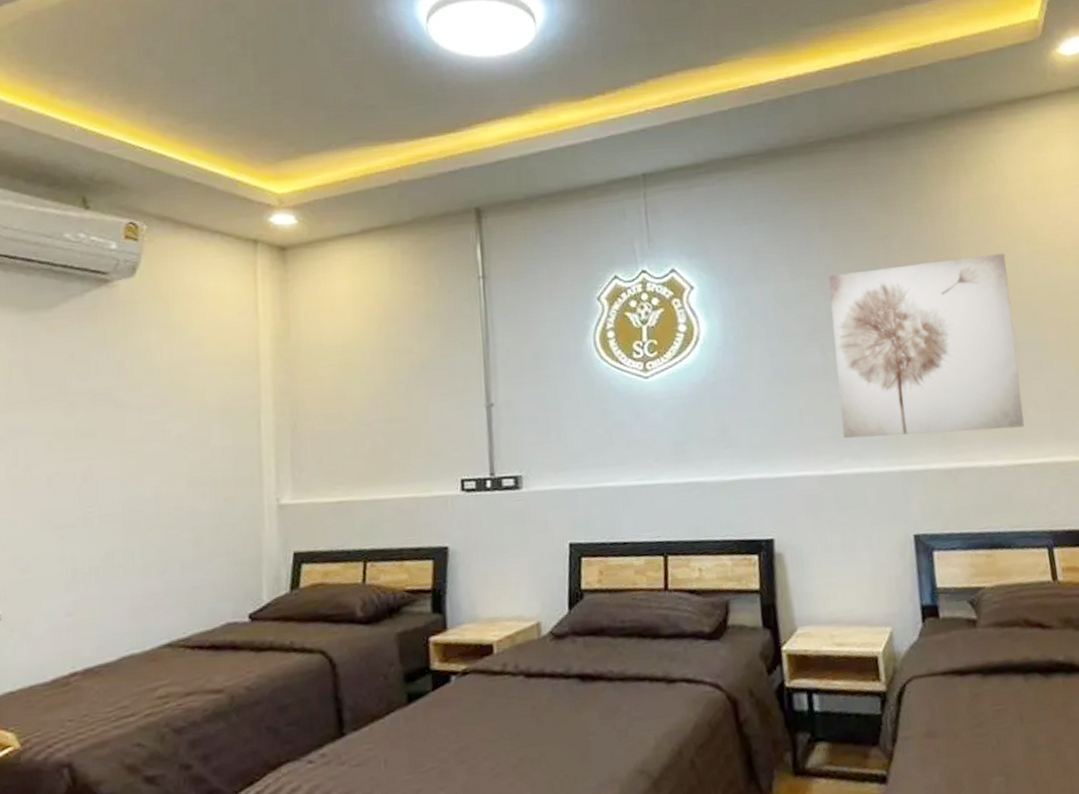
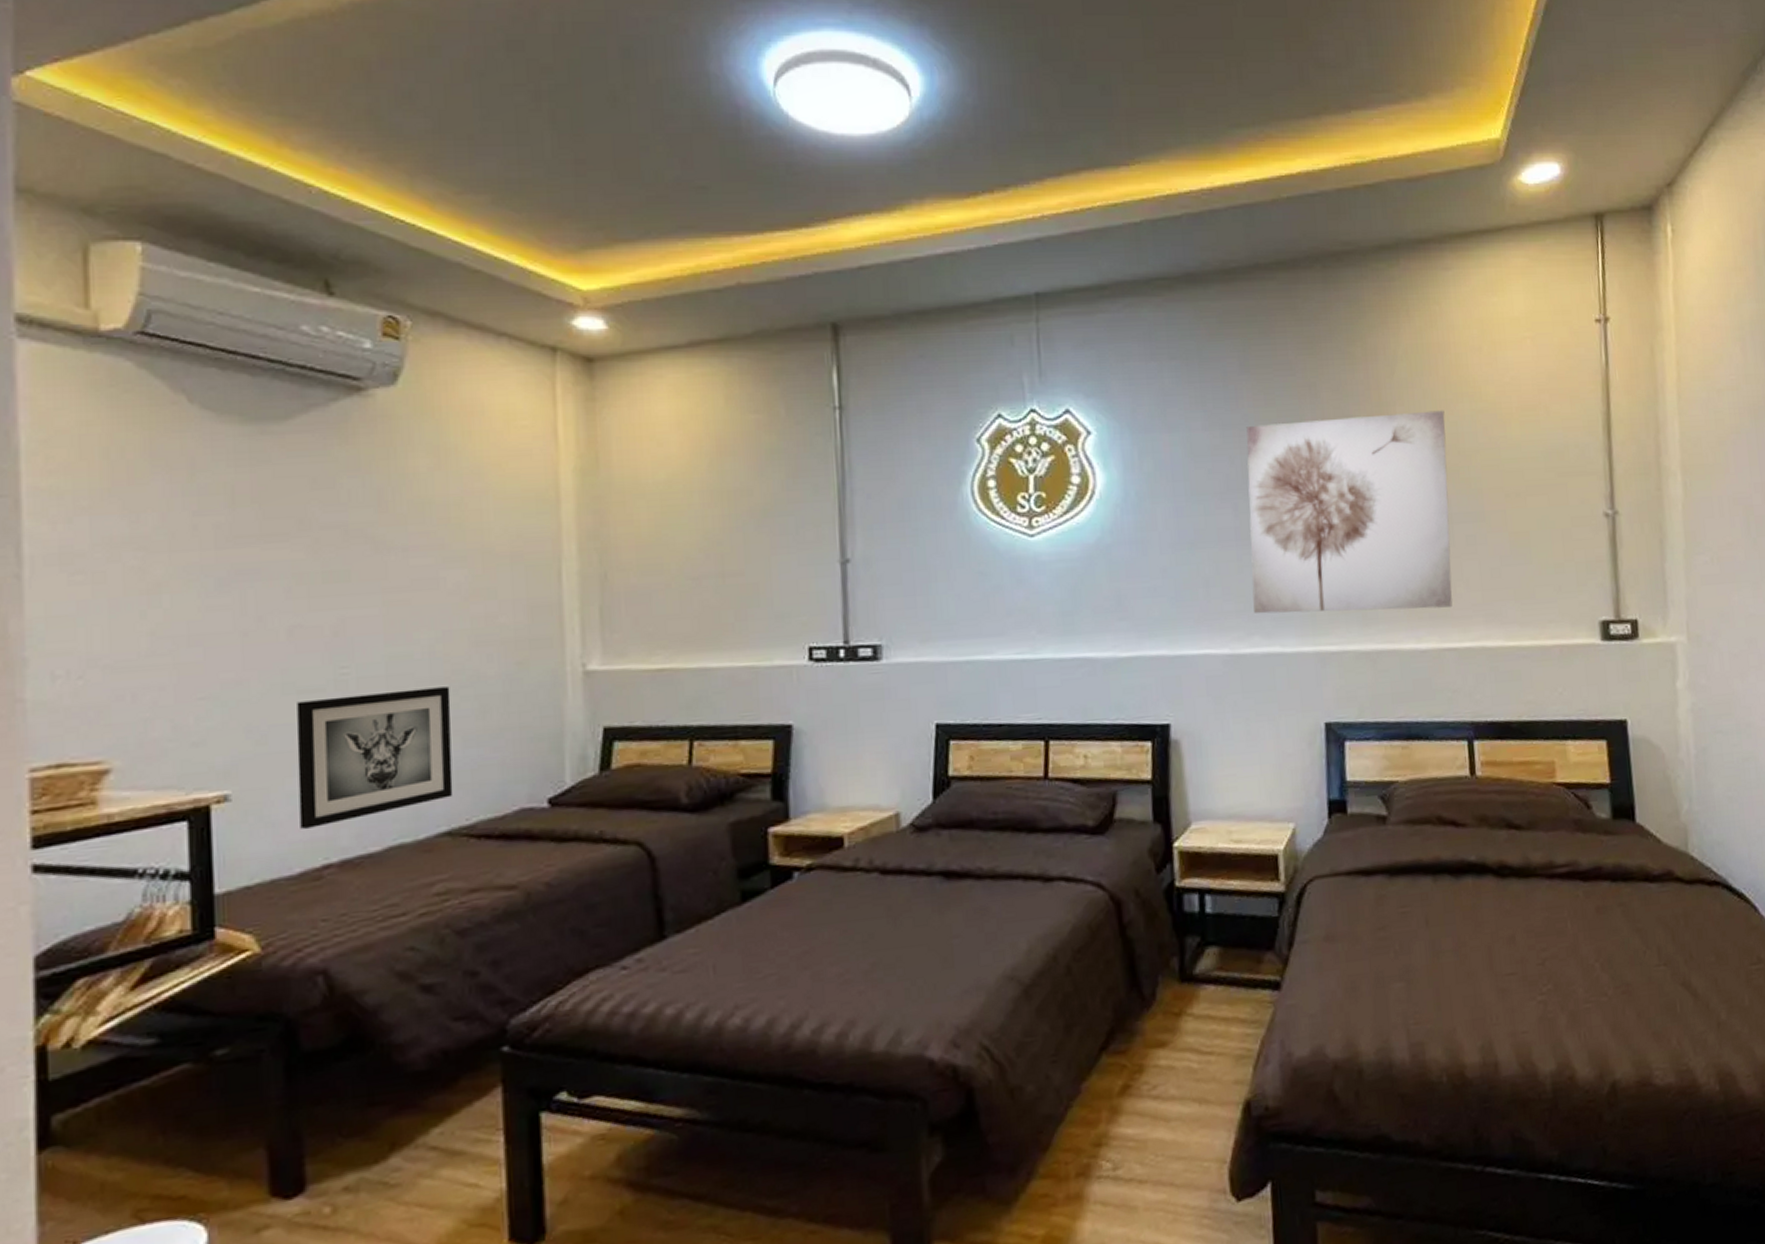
wall art: none [52,520,173,644] -> present [296,686,453,830]

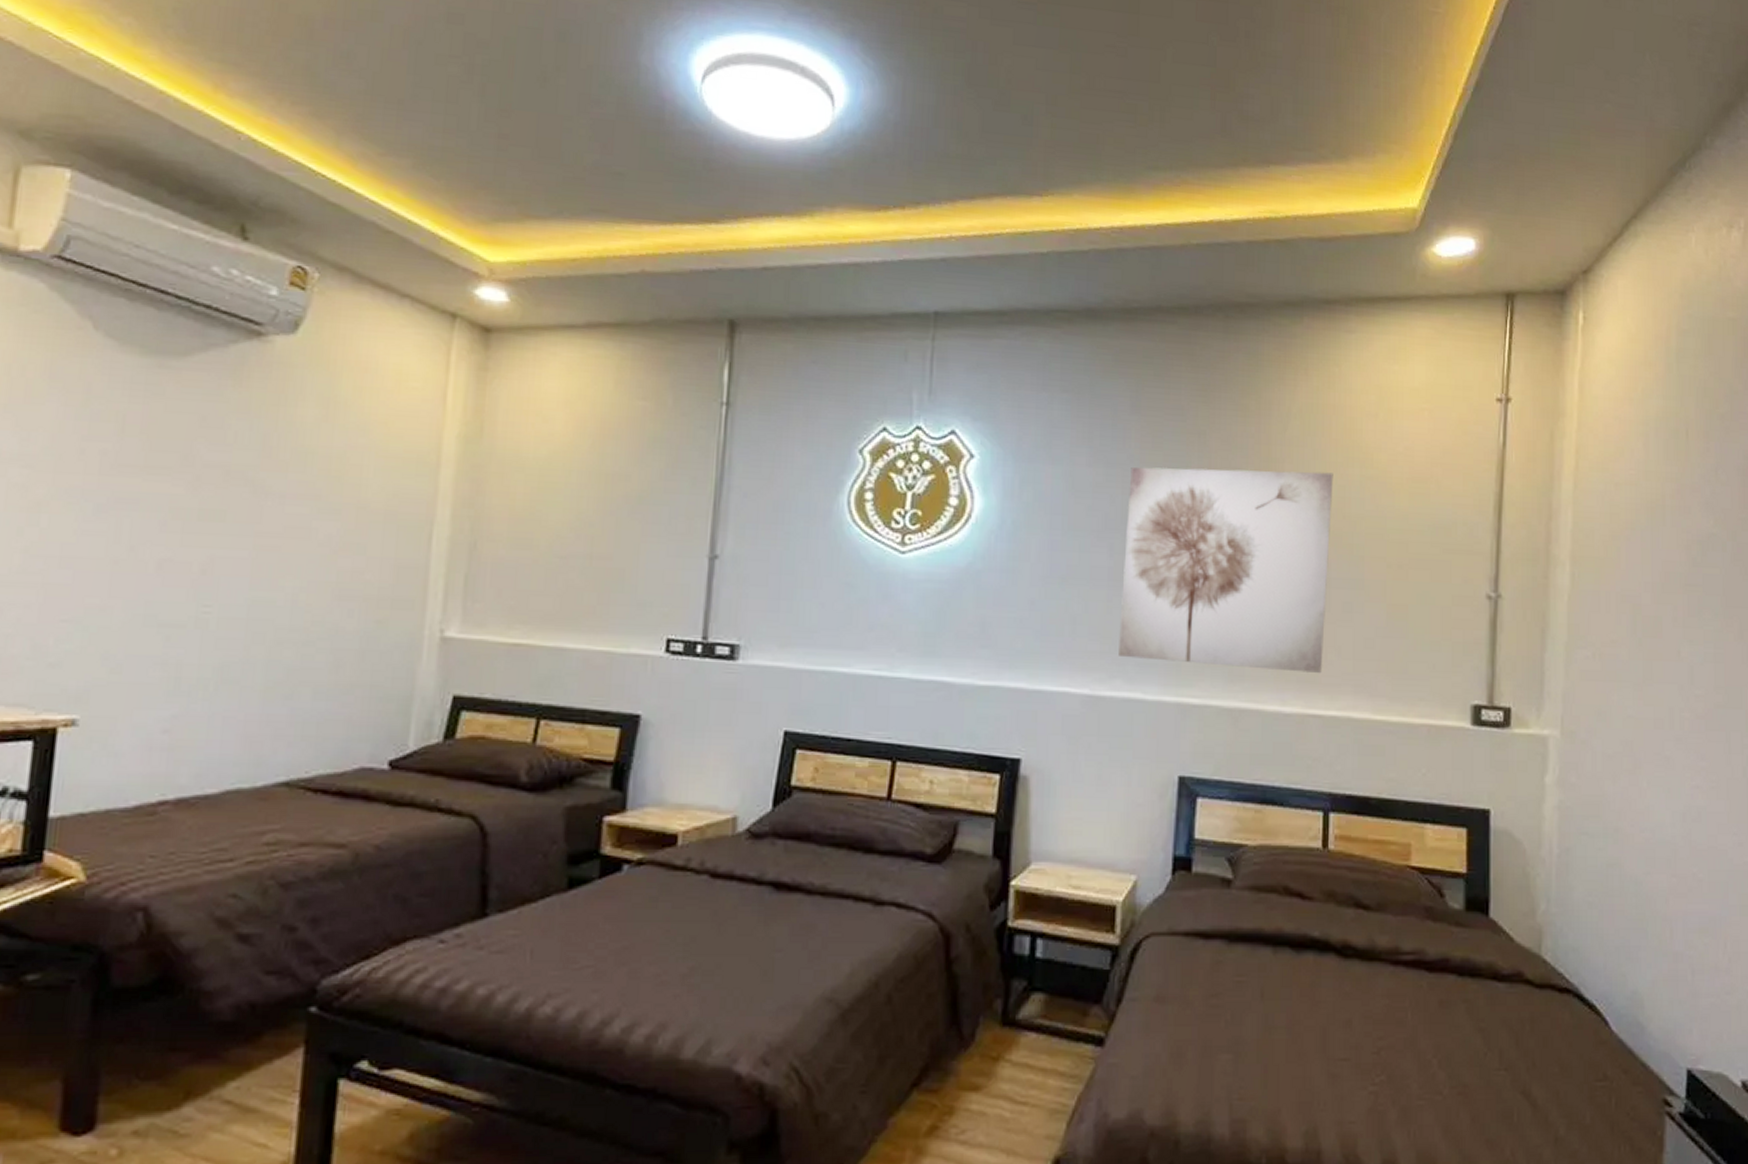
wall art: present [296,686,453,830] -> none [142,634,308,764]

